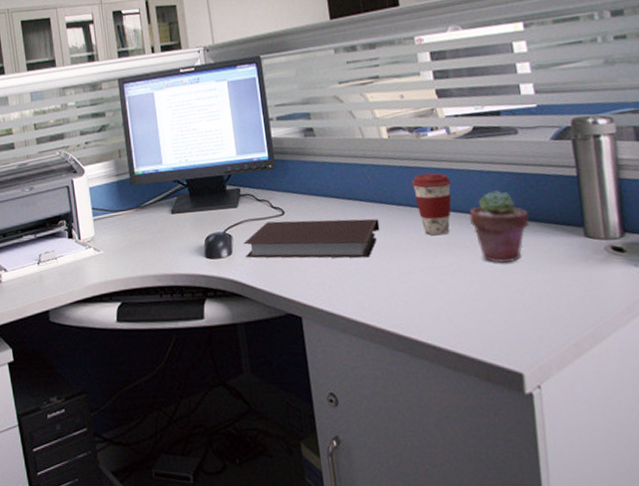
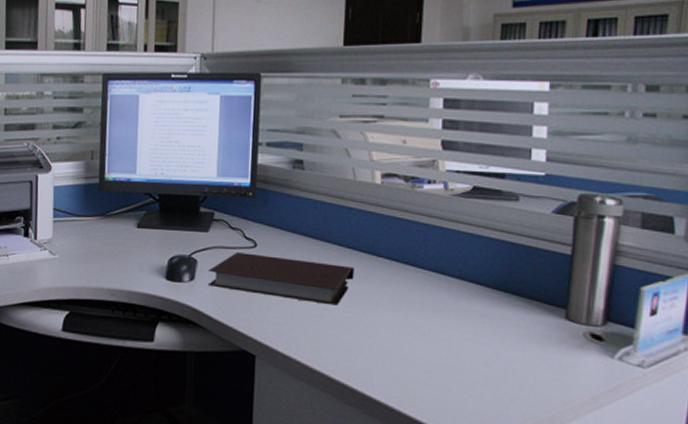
coffee cup: present [411,173,452,236] -> none [396,228,438,295]
potted succulent: present [468,190,529,263] -> none [449,257,512,333]

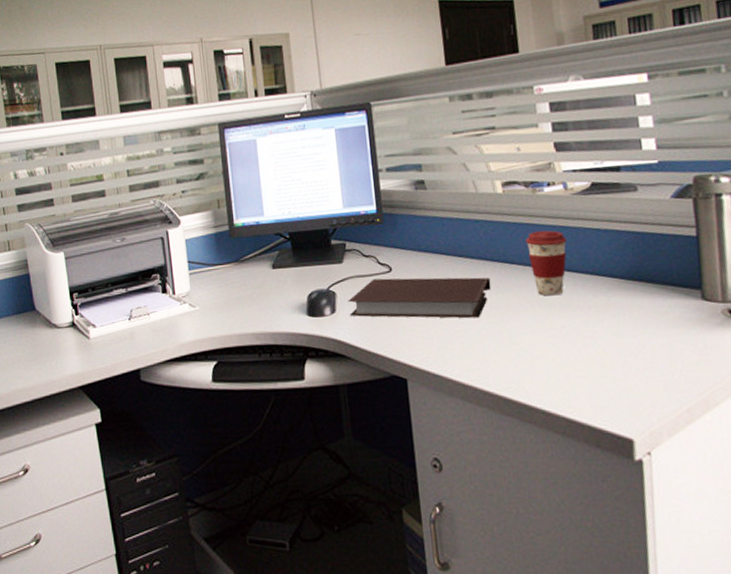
coffee cup: none [396,228,438,295] -> present [525,230,567,296]

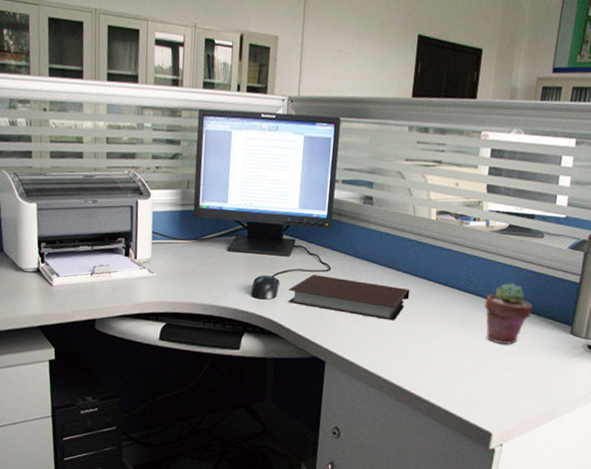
coffee cup: present [525,230,567,296] -> none [444,257,478,313]
potted succulent: none [583,250,646,325] -> present [484,283,533,344]

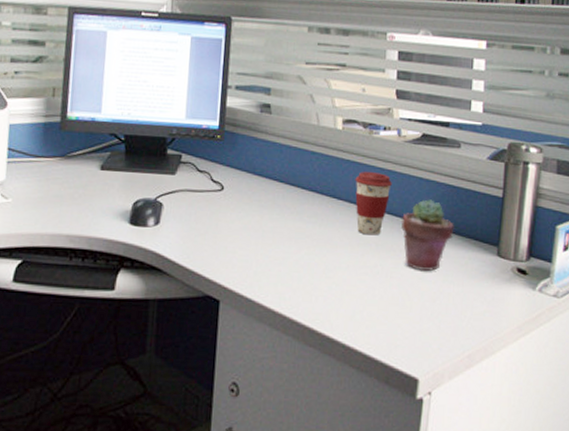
notebook: present [287,274,410,321] -> none [172,195,317,248]
coffee cup: none [444,257,478,313] -> present [355,171,392,236]

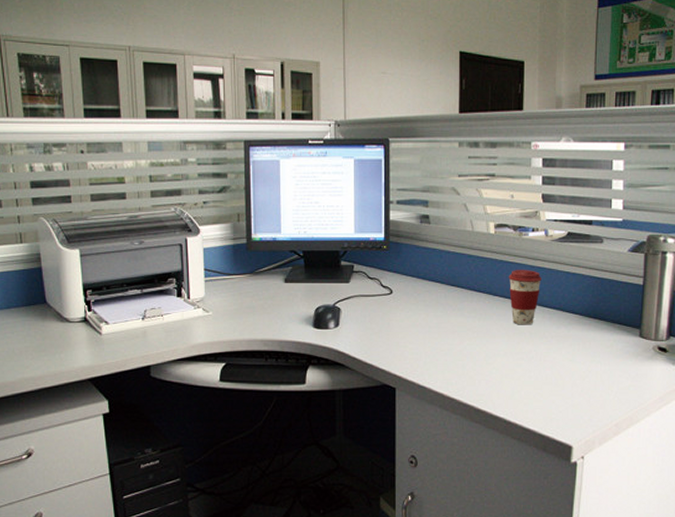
potted succulent: present [400,199,454,271] -> none [551,291,600,353]

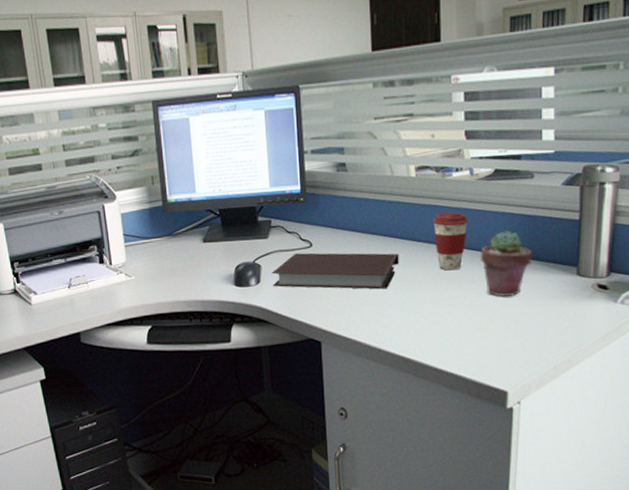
notebook: none [351,299,475,340] -> present [271,252,399,290]
potted succulent: none [551,291,600,353] -> present [479,230,532,297]

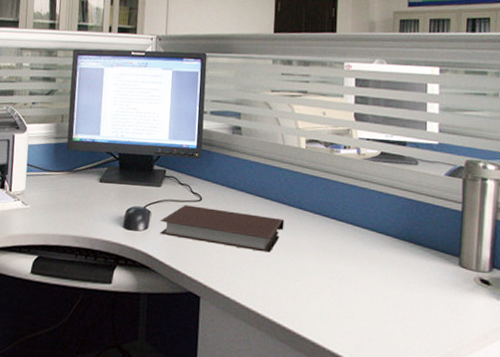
coffee cup: present [432,212,468,271] -> none [319,186,353,244]
potted succulent: present [479,230,532,297] -> none [363,212,415,278]

